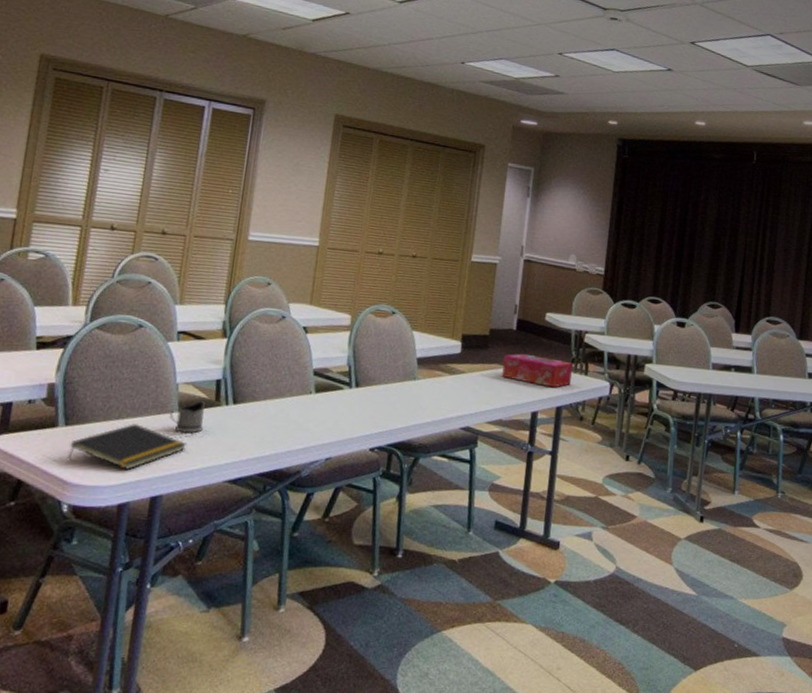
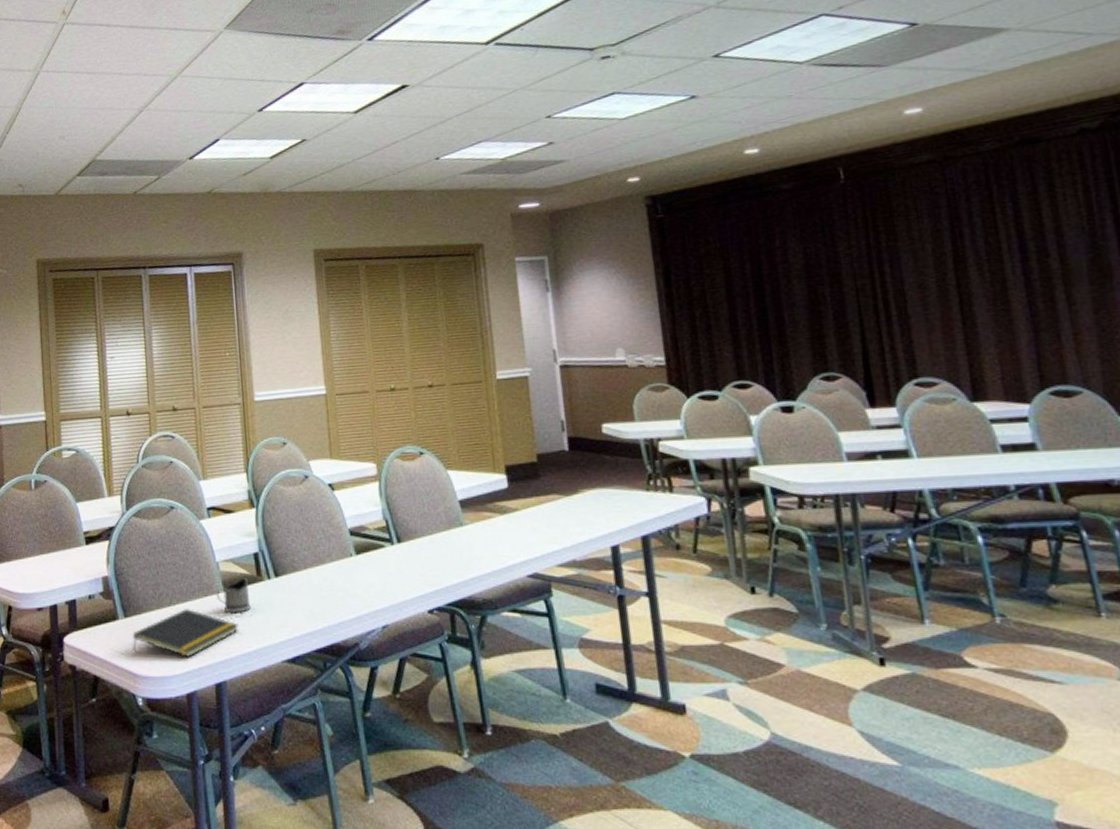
tissue box: present [502,353,574,388] -> none [561,477,654,514]

